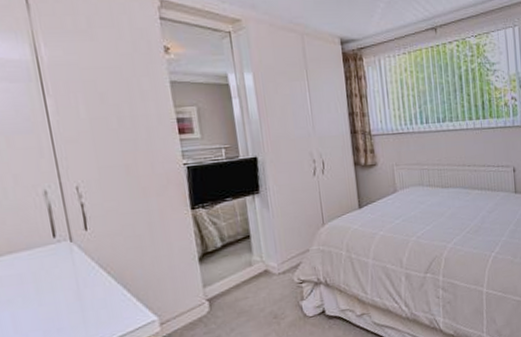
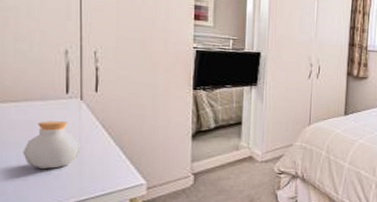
potion bottle: none [16,268,81,324] -> present [22,121,81,169]

